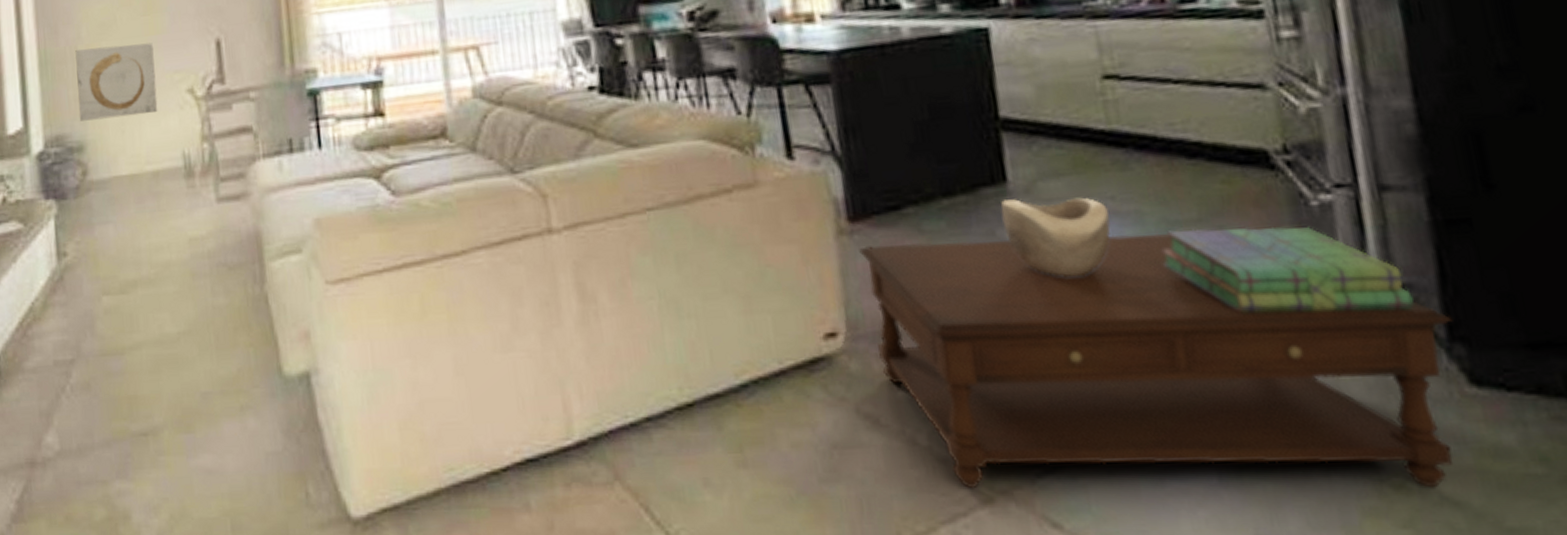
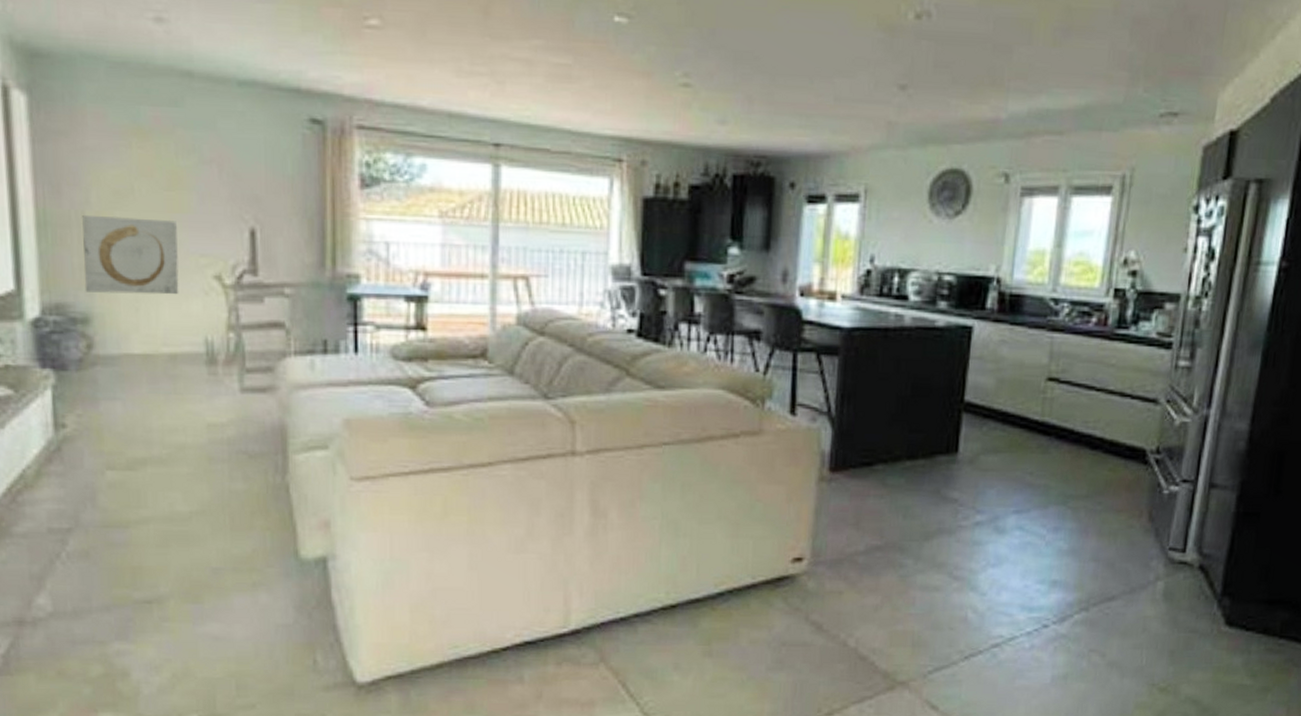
coffee table: present [859,234,1453,489] -> none [831,492,1228,691]
decorative bowl: present [1001,197,1111,278] -> none [947,467,1026,531]
stack of books: present [1161,227,1413,313] -> none [1054,502,1208,571]

